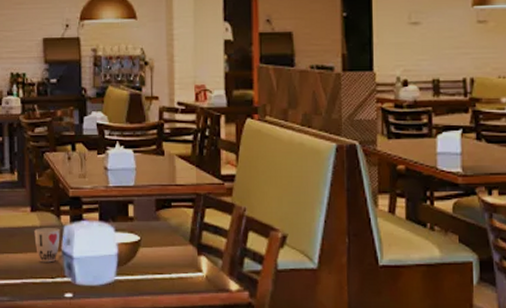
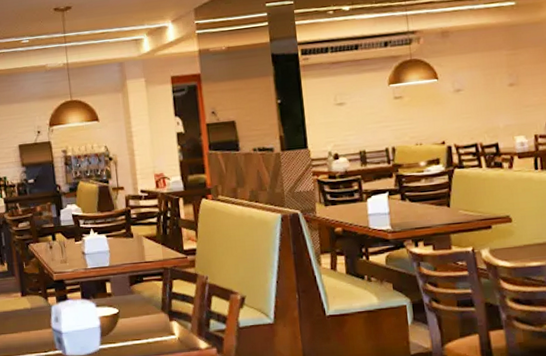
cup: present [34,228,60,263] -> none [26,308,49,339]

